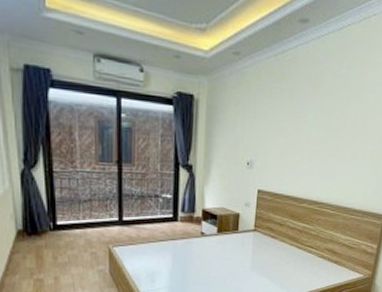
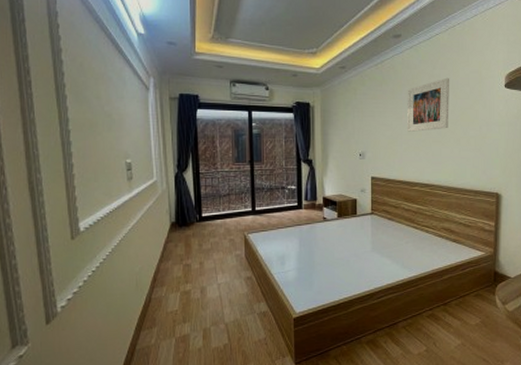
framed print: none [302,80,356,142] -> present [407,77,450,132]

